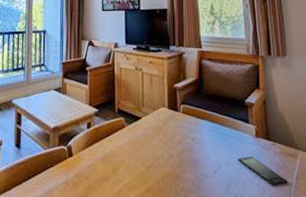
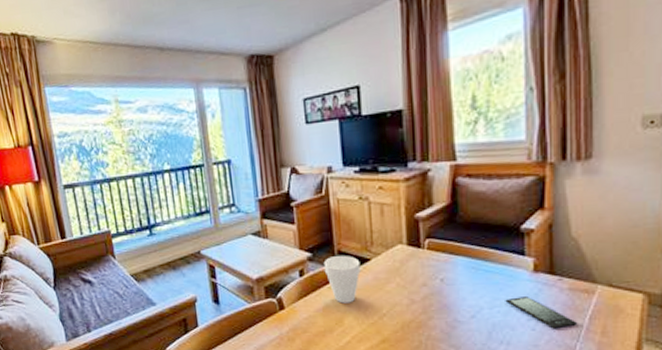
cup: none [106,112,134,154] -> present [323,255,361,304]

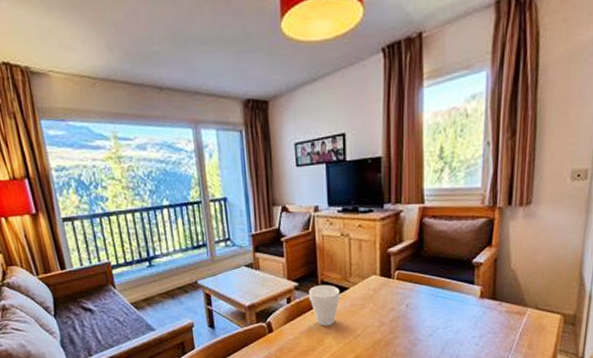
smartphone: present [505,297,578,329] -> none [456,318,511,344]

